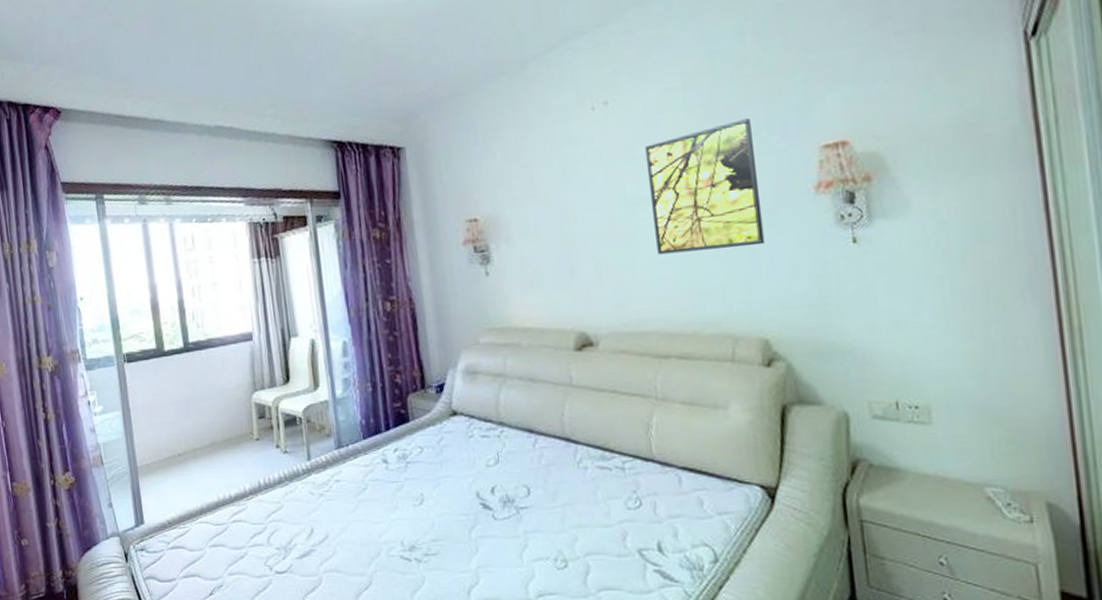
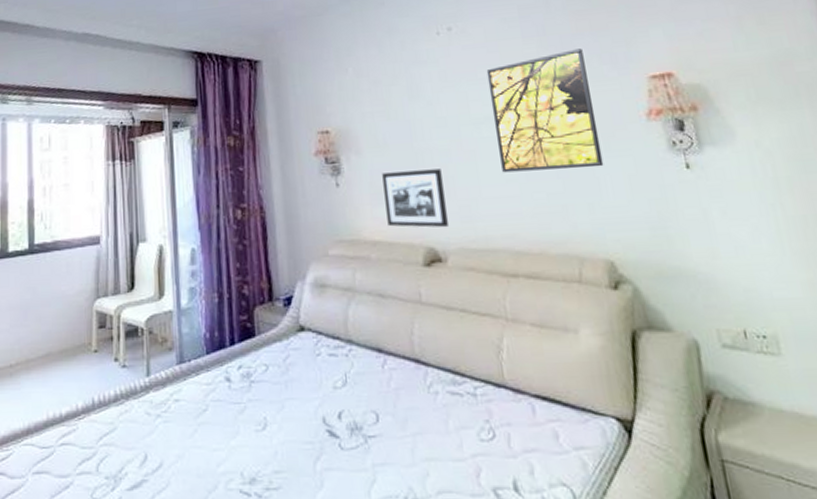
picture frame: none [533,253,601,314] -> present [382,169,448,228]

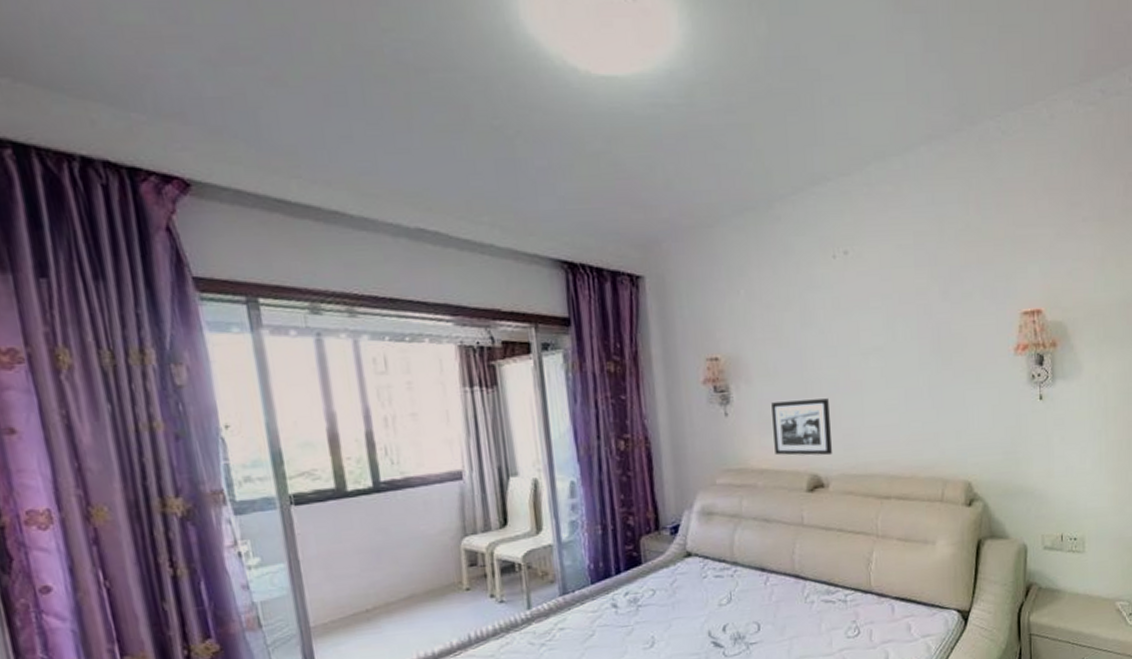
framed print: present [486,48,604,173] -> none [878,281,974,403]

